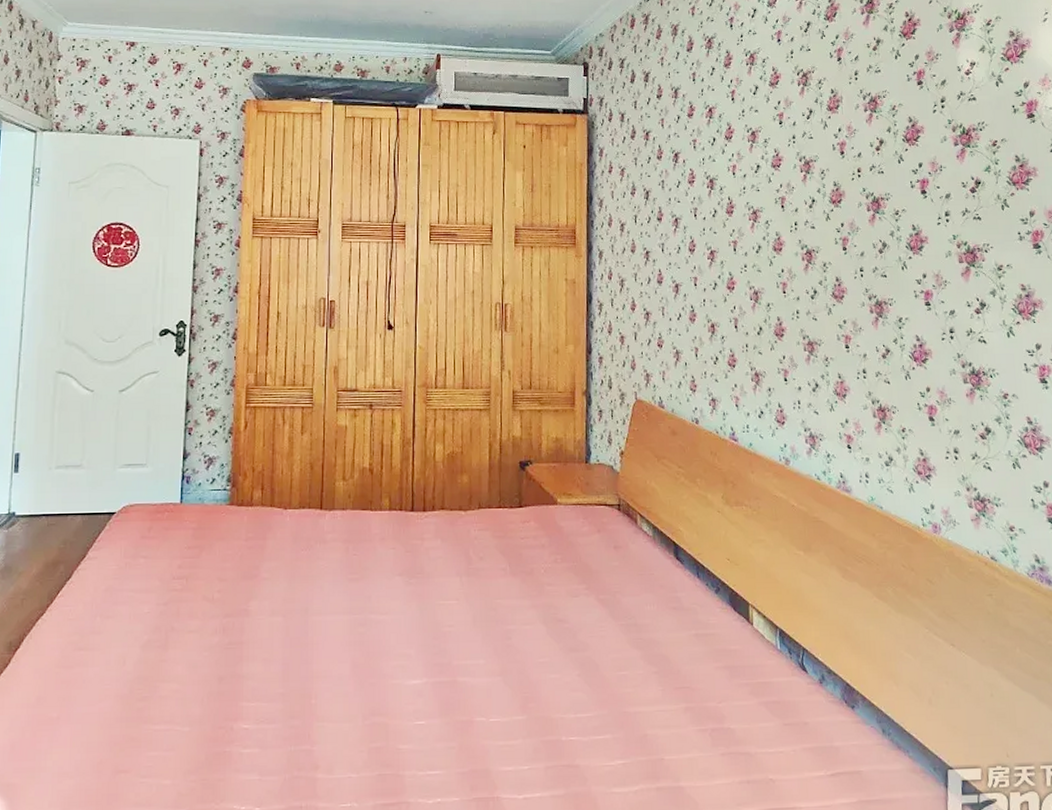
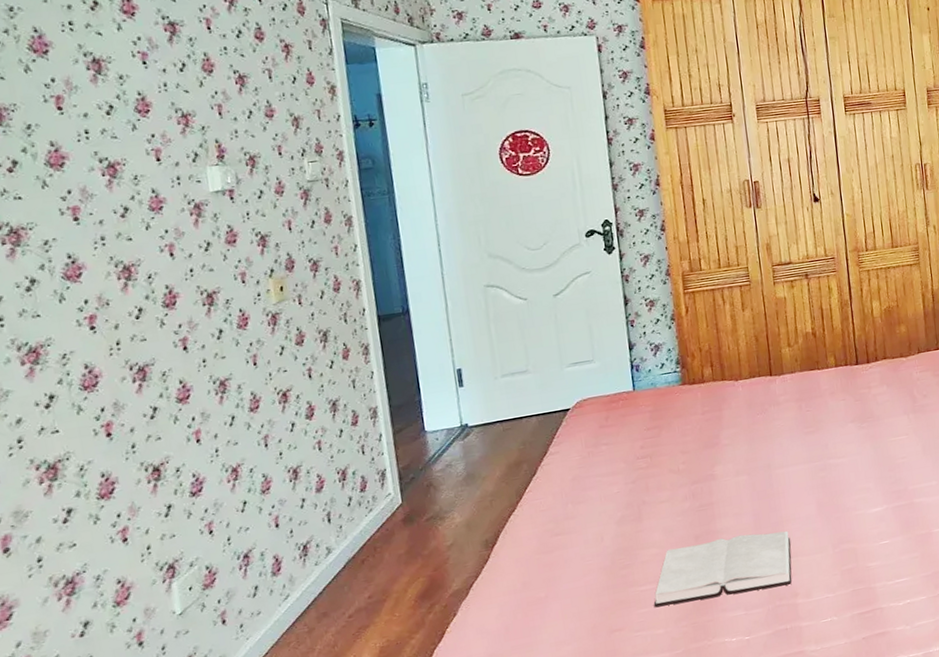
hardback book: none [165,684,319,754] -> present [653,531,792,608]

